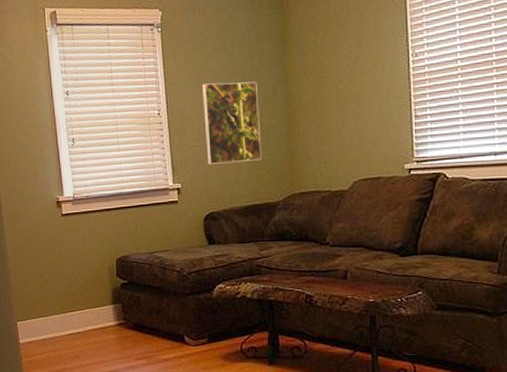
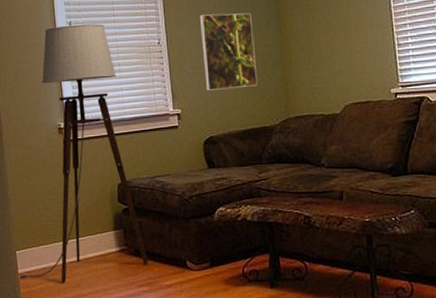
floor lamp: none [21,93,147,354] -> present [20,24,149,283]

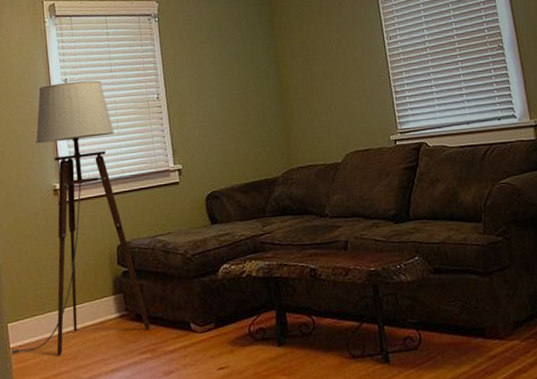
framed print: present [199,13,258,91] -> none [198,65,259,144]

